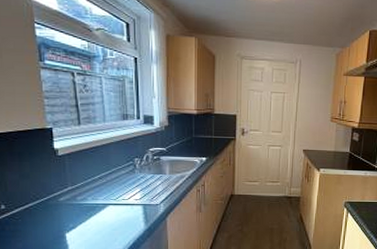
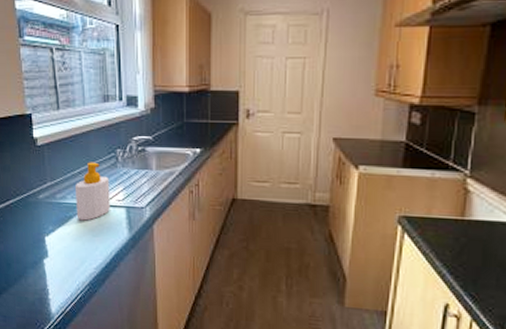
soap bottle: none [95,169,128,218] -> present [74,162,110,221]

